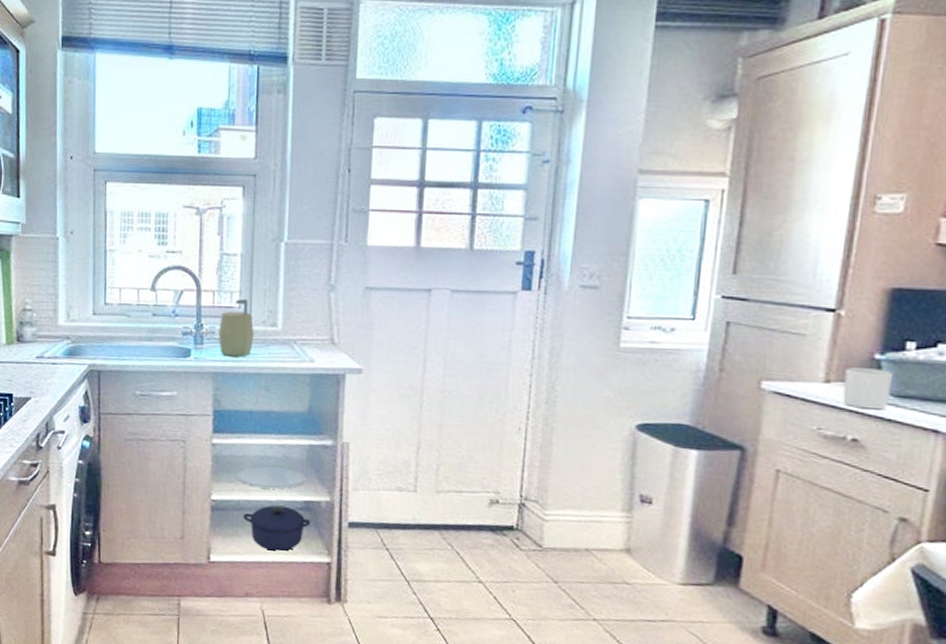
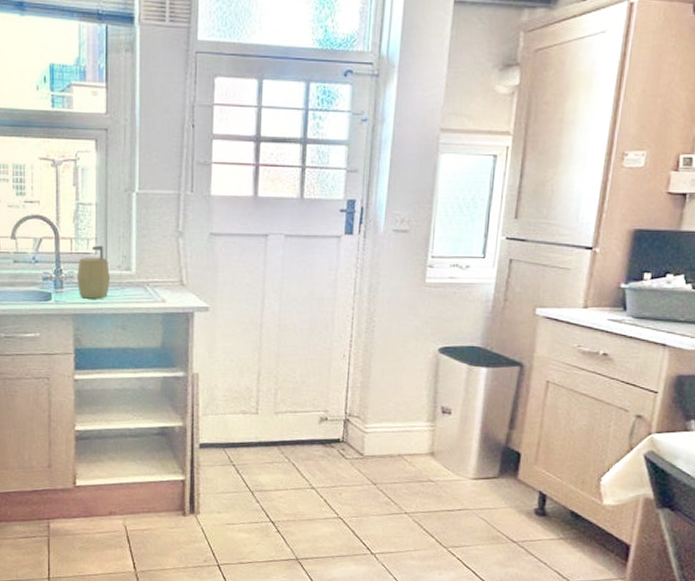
plate: present [236,465,306,490] -> none [97,397,161,418]
cooking pot: present [243,505,311,552] -> none [105,432,166,473]
mug: present [843,368,894,410] -> none [597,295,635,329]

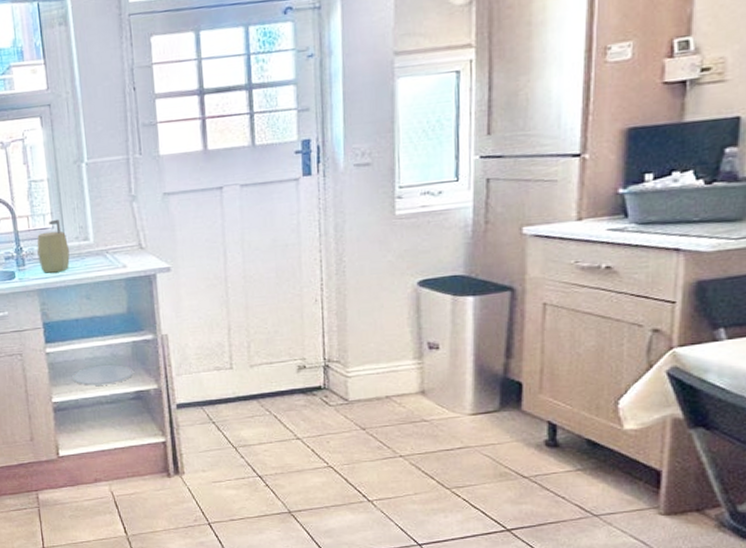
plate: none [97,397,161,418] -> present [71,364,134,386]

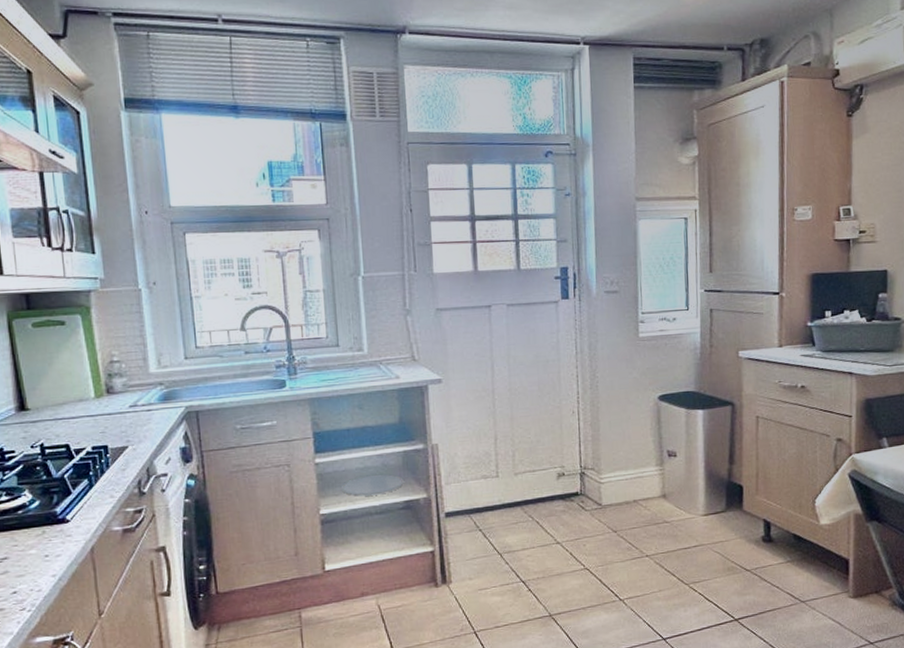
soap dispenser: present [37,218,70,273] -> none [310,329,343,383]

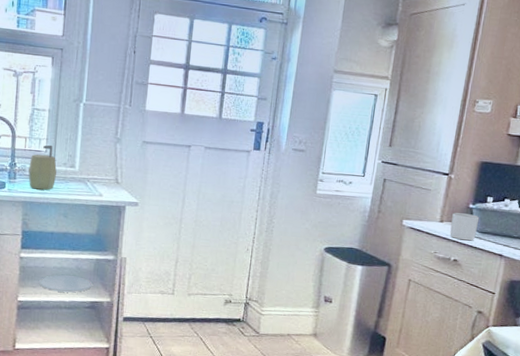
soap dispenser: none [310,329,343,383] -> present [28,144,57,190]
mug: none [791,333,821,363] -> present [450,213,480,241]

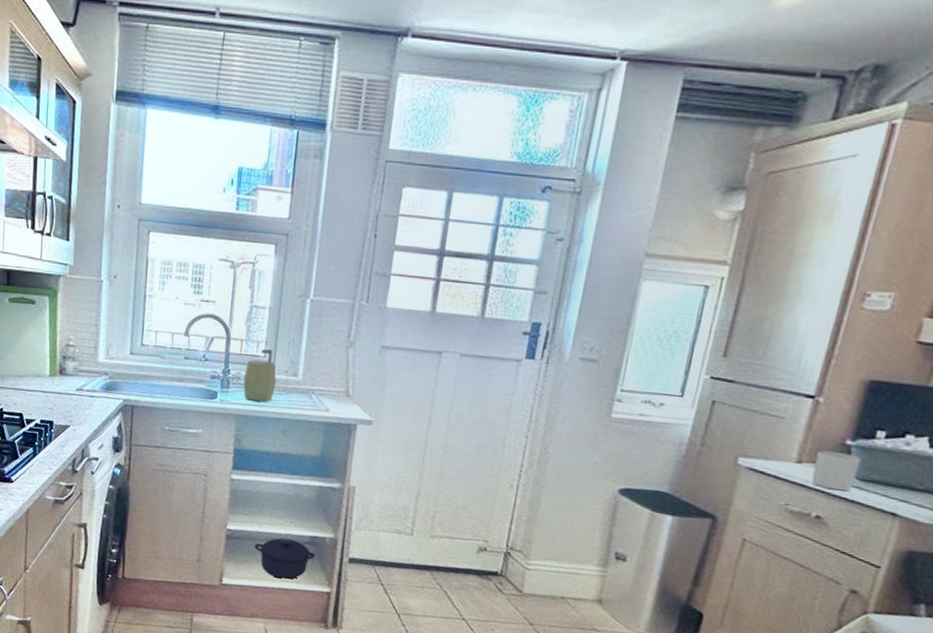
plate: present [38,274,93,293] -> none [250,501,314,525]
cooking pot: none [42,304,95,340] -> present [254,537,315,580]

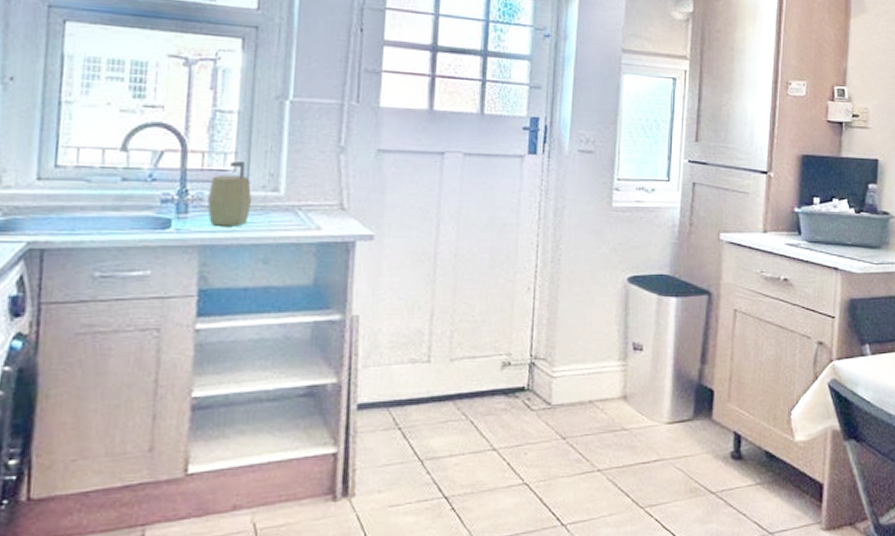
cooking pot: present [254,537,315,580] -> none [232,394,315,449]
mug: present [811,450,862,492] -> none [776,219,807,254]

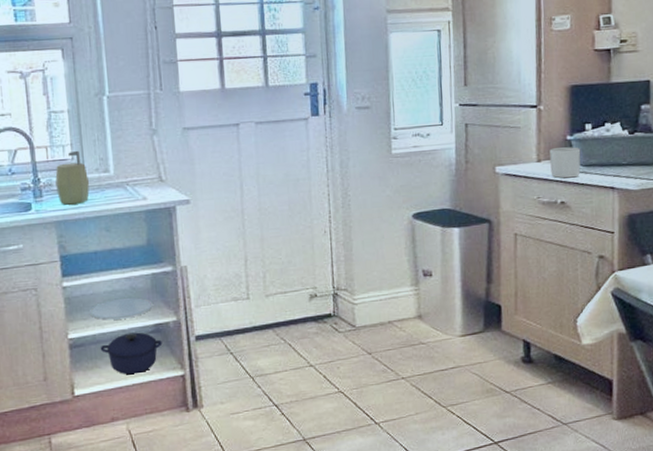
plate: none [224,349,309,377] -> present [89,297,153,320]
cooking pot: none [232,394,315,449] -> present [100,332,163,375]
mug: none [776,219,807,254] -> present [550,147,581,179]

